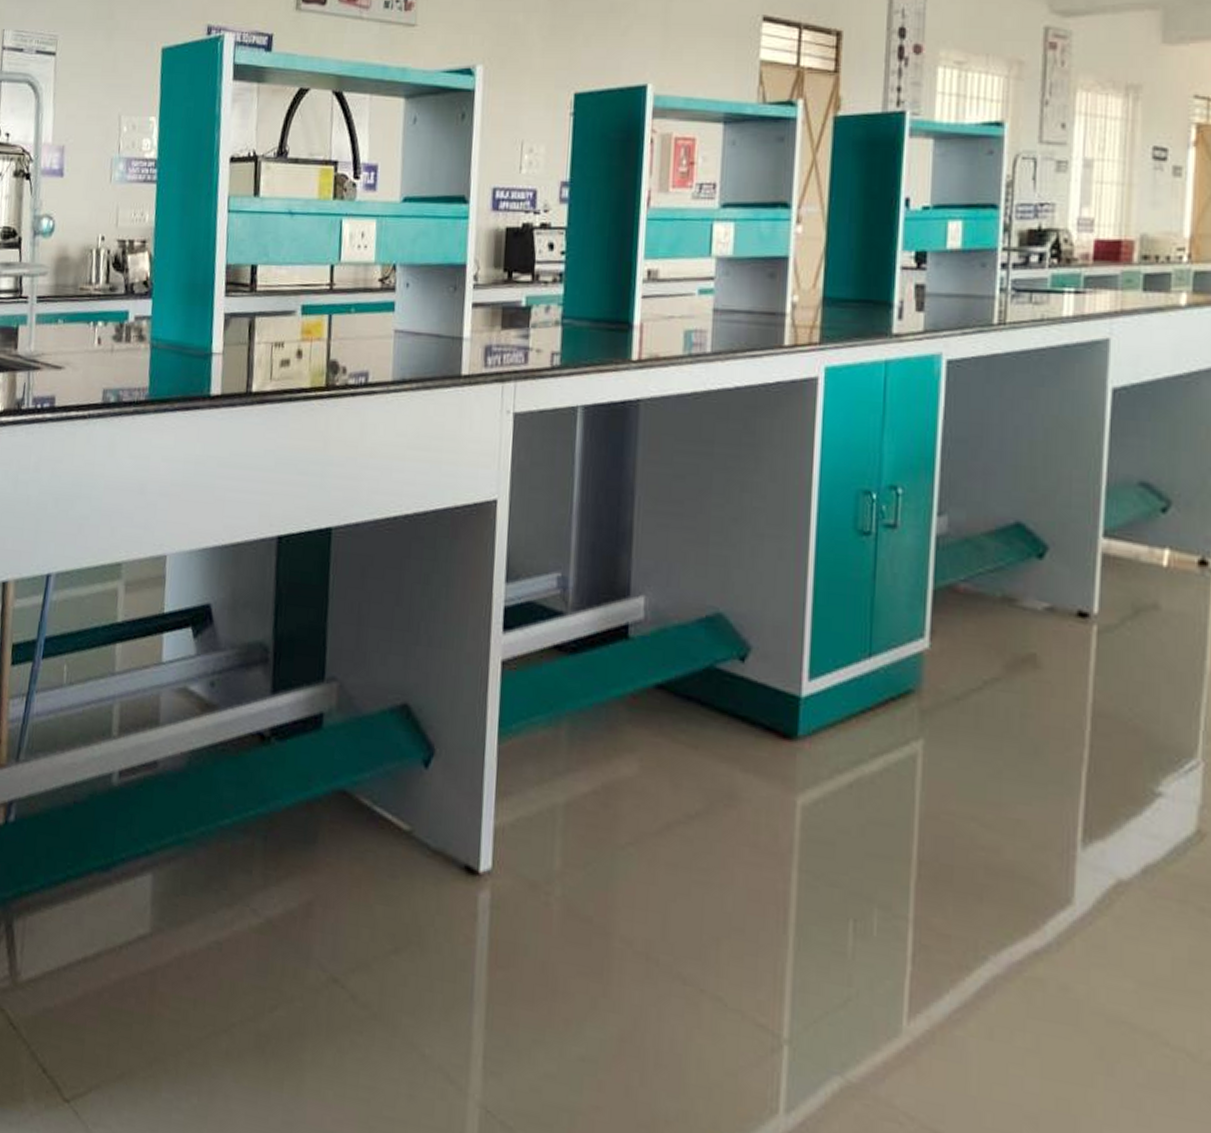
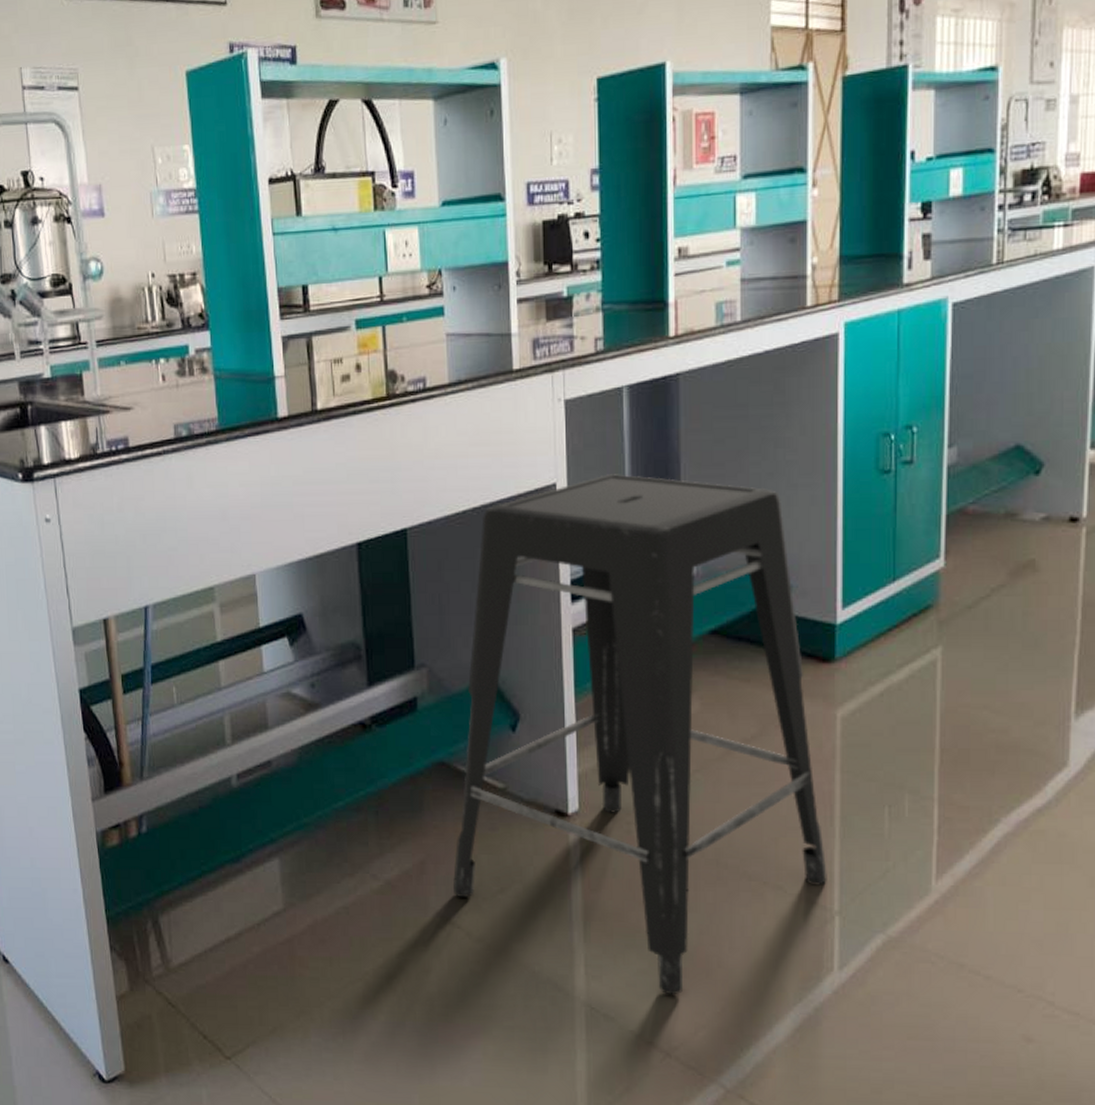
stool: none [341,497,777,1112] -> present [453,474,827,995]

